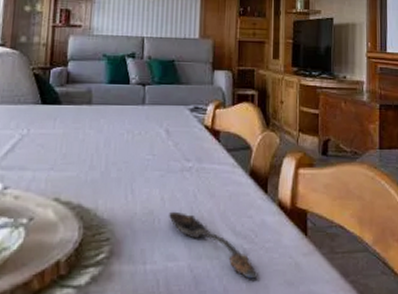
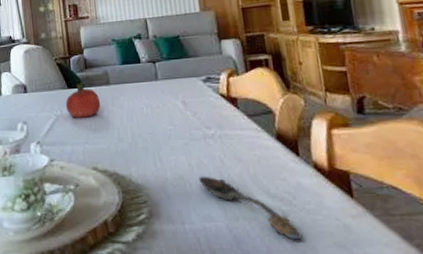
fruit: none [35,98,78,140] -> present [66,82,101,118]

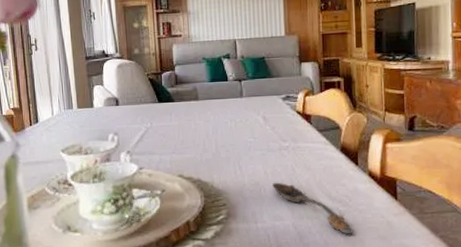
fruit: present [66,82,101,118] -> none [156,97,189,130]

